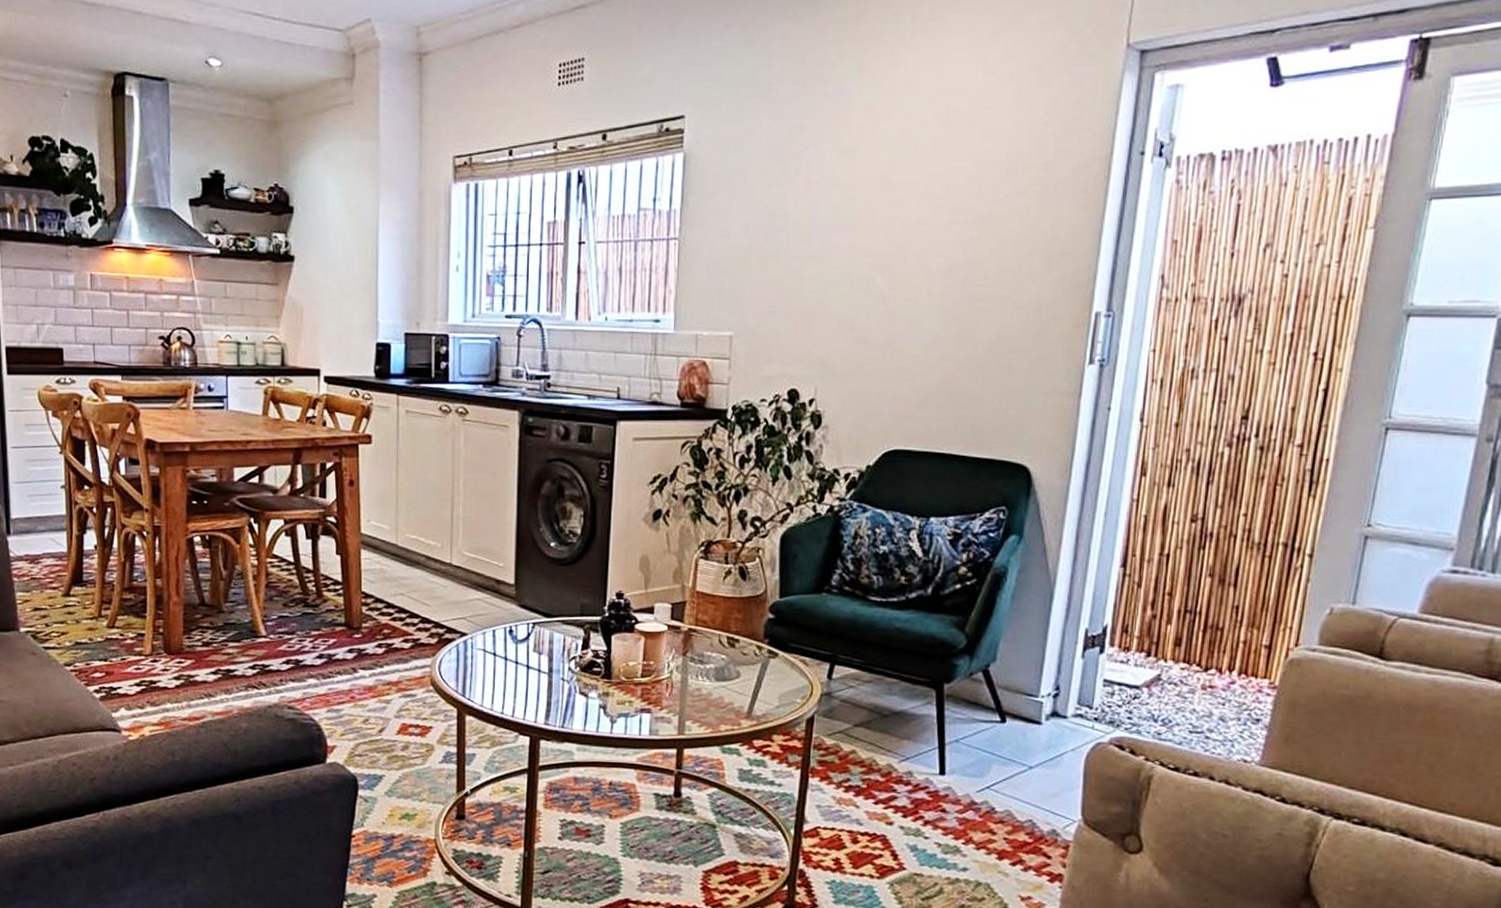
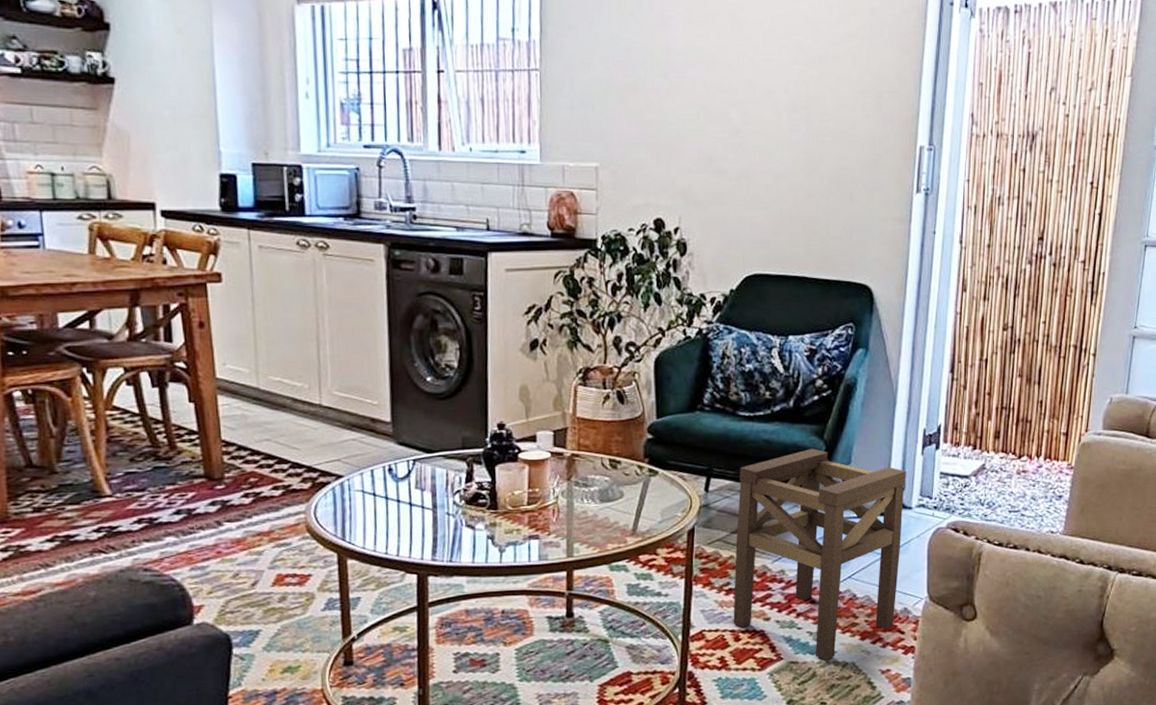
stool: none [851,641,1062,877] -> present [733,448,906,660]

